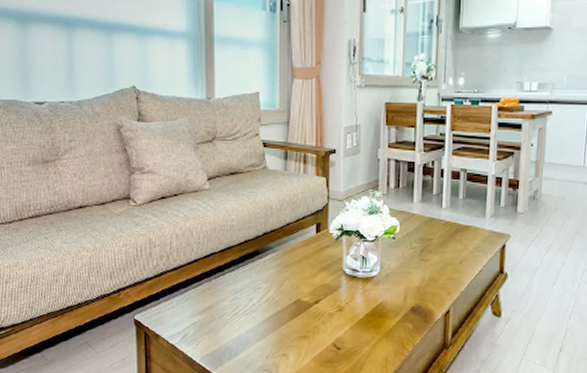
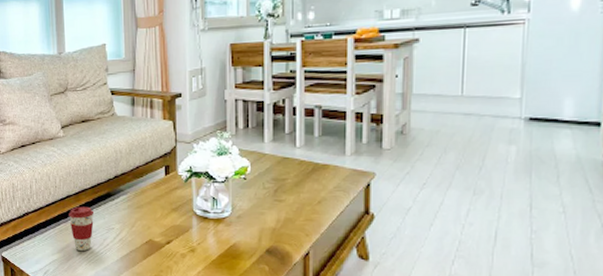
coffee cup: none [212,264,241,312] -> present [69,206,95,251]

